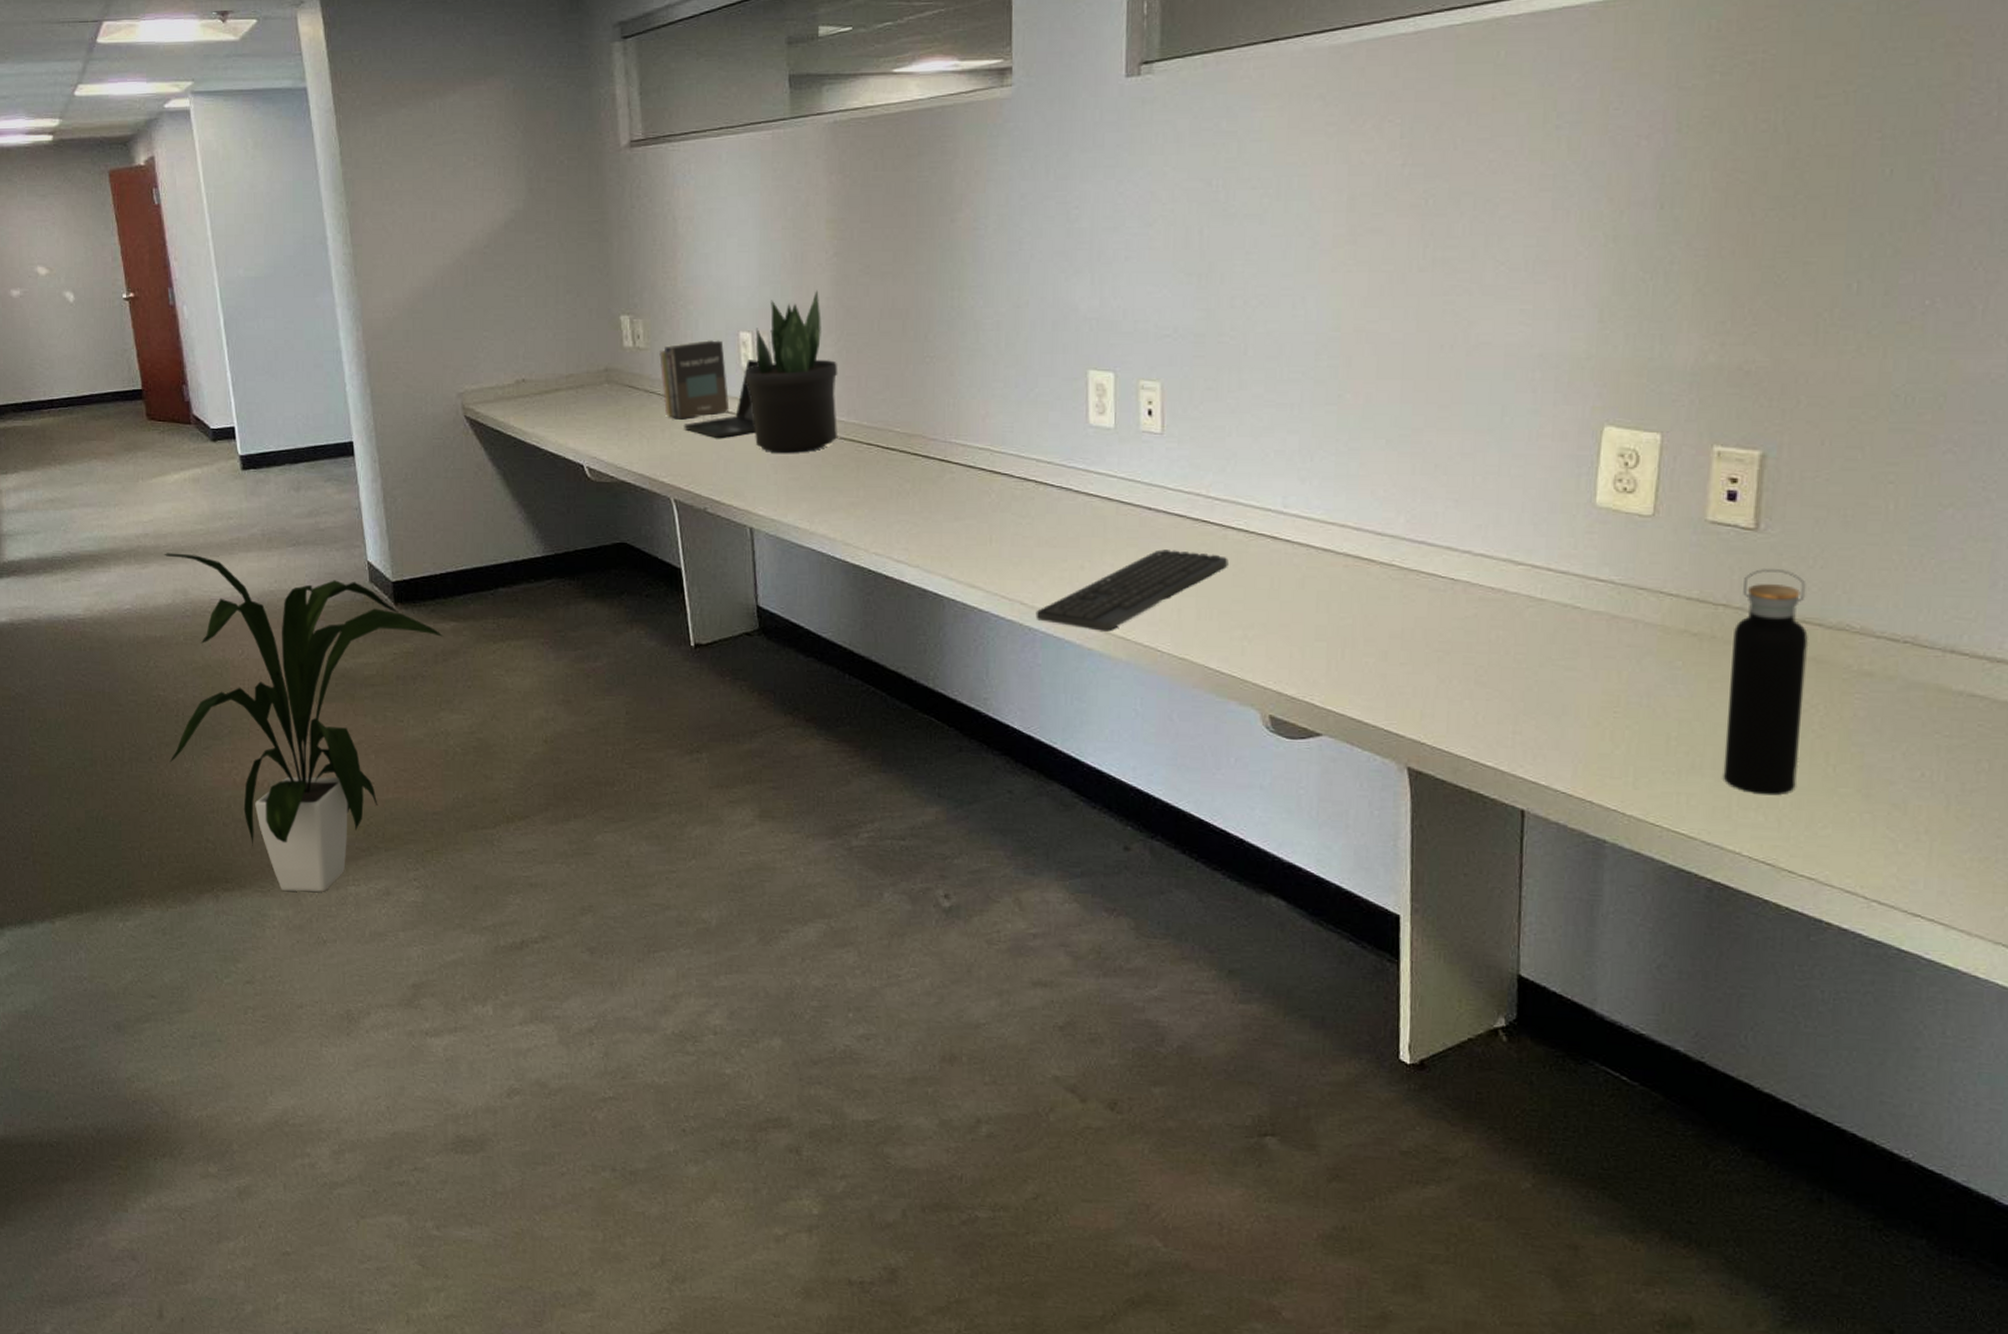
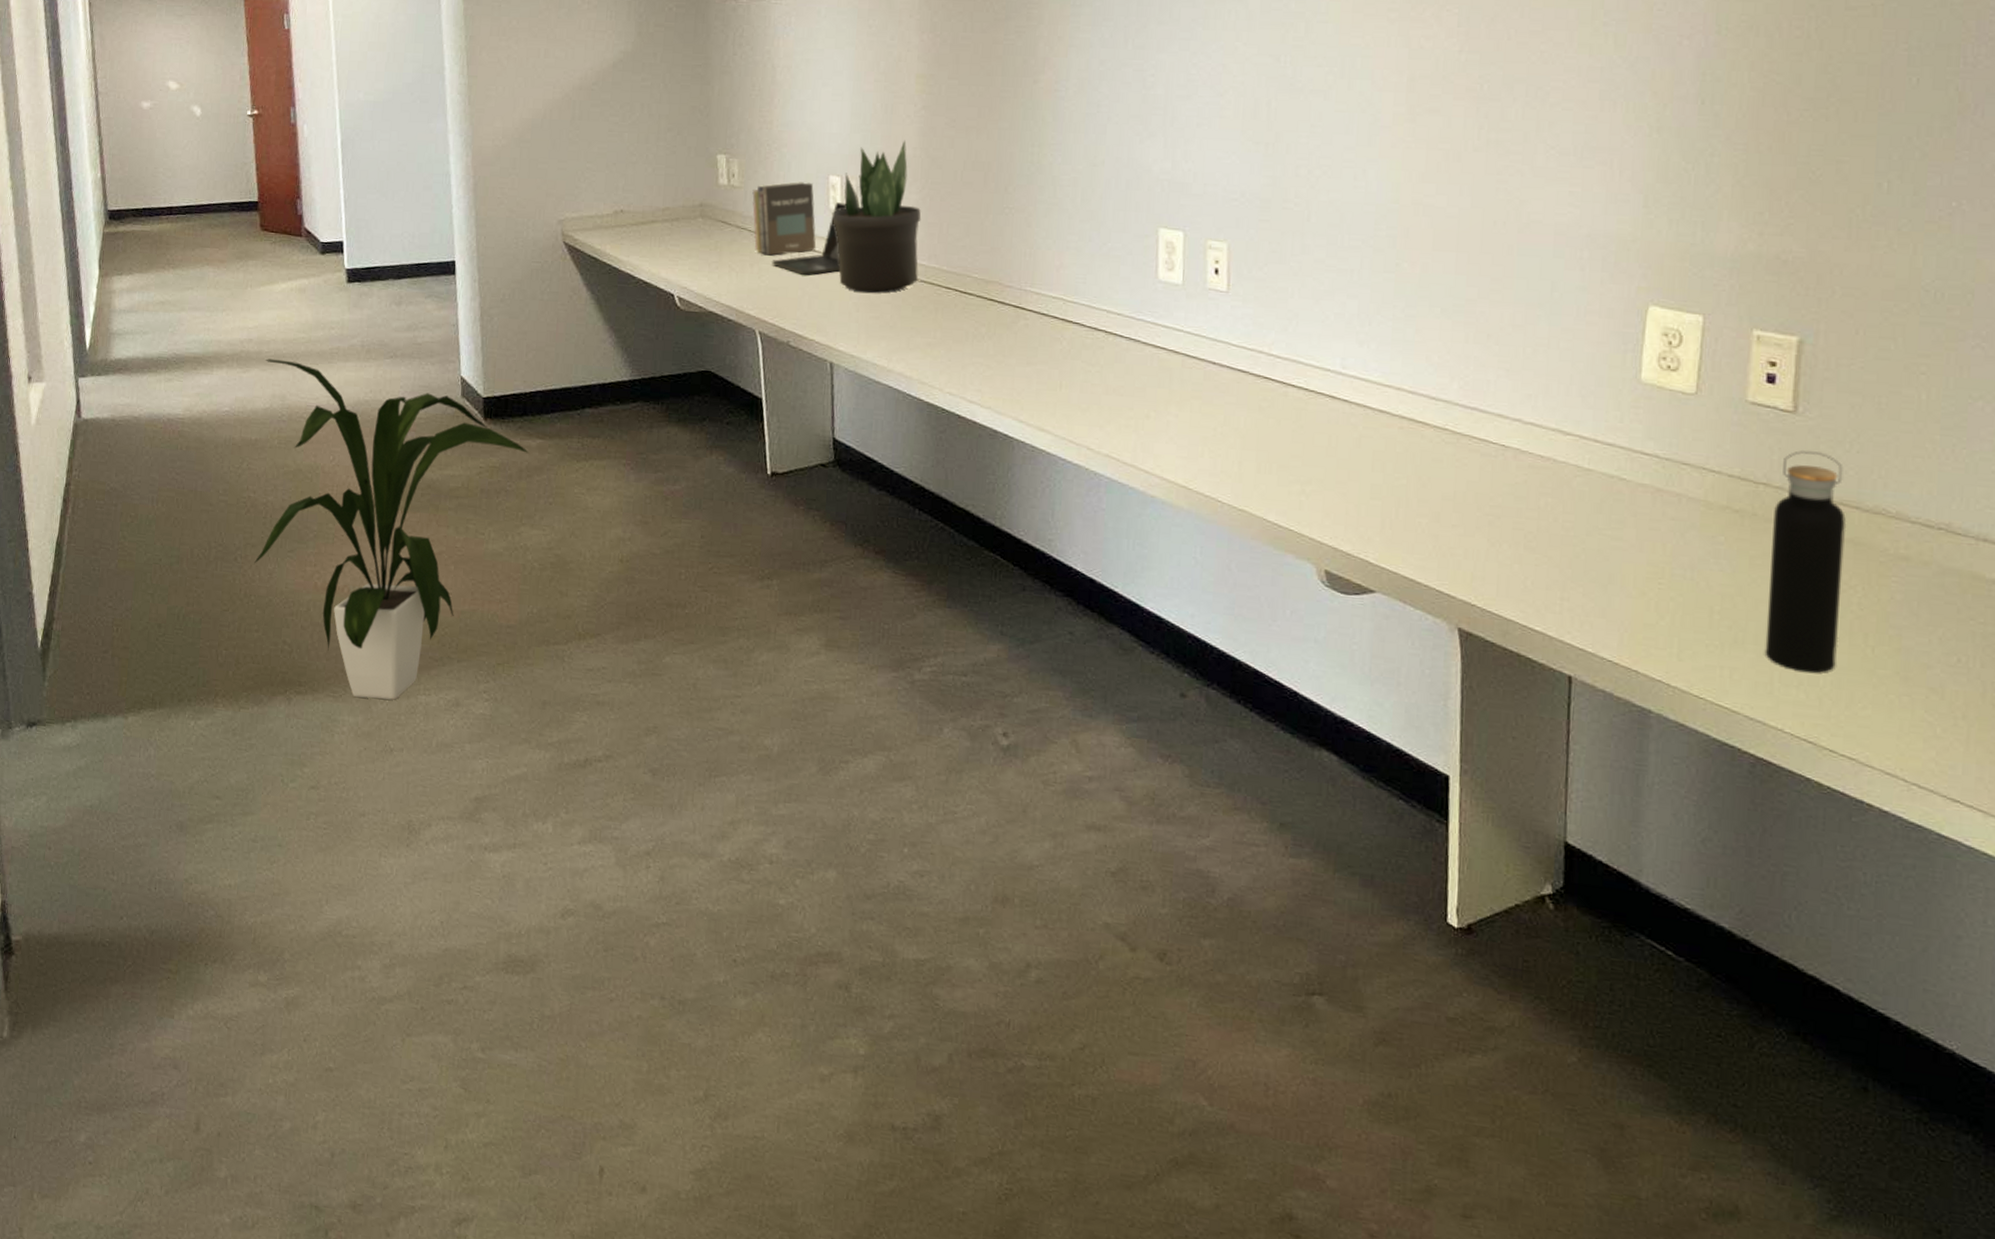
computer keyboard: present [1035,549,1229,631] -> none [1101,403,1288,480]

